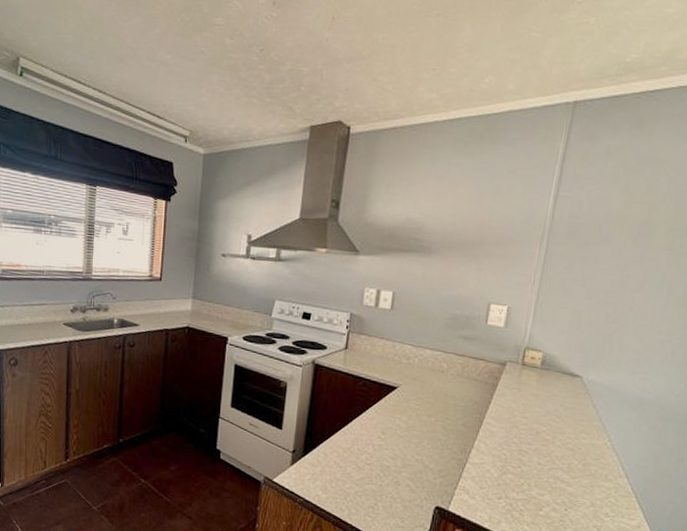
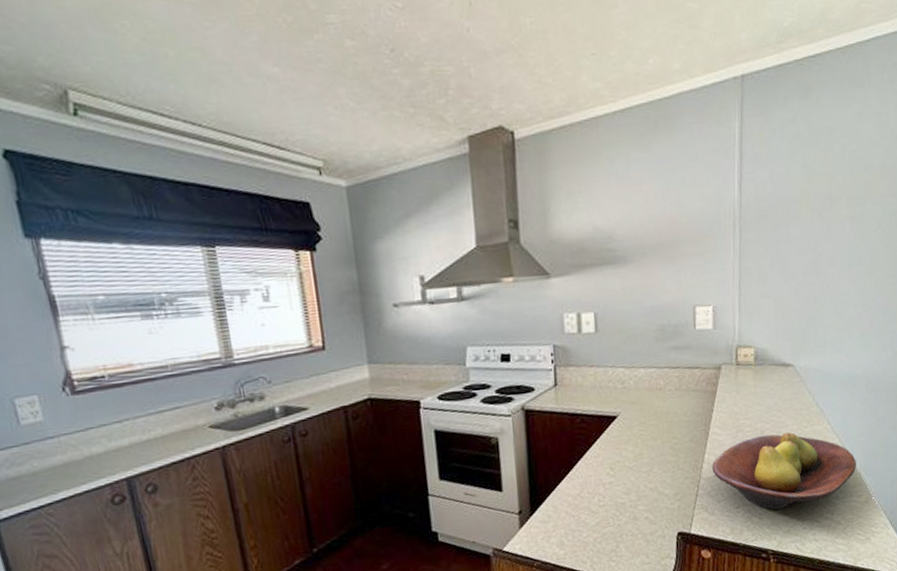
fruit bowl: none [480,436,634,513] -> present [712,432,856,510]

